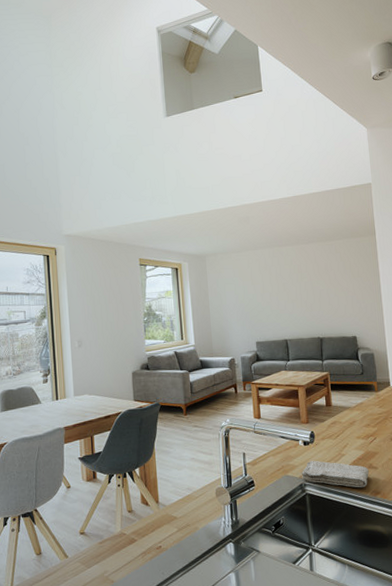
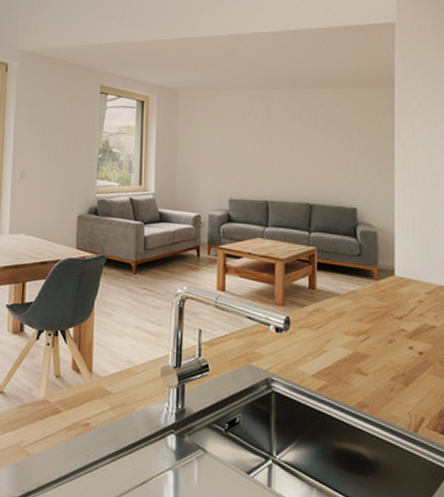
washcloth: present [302,460,369,488] -> none [269,351,356,396]

